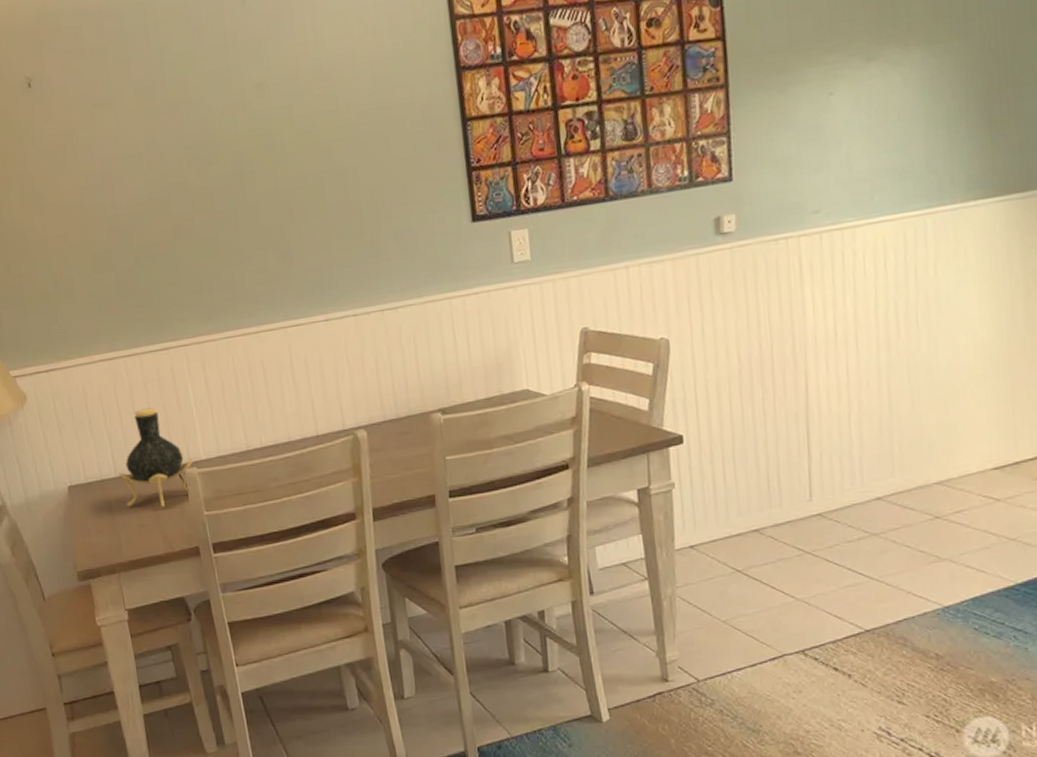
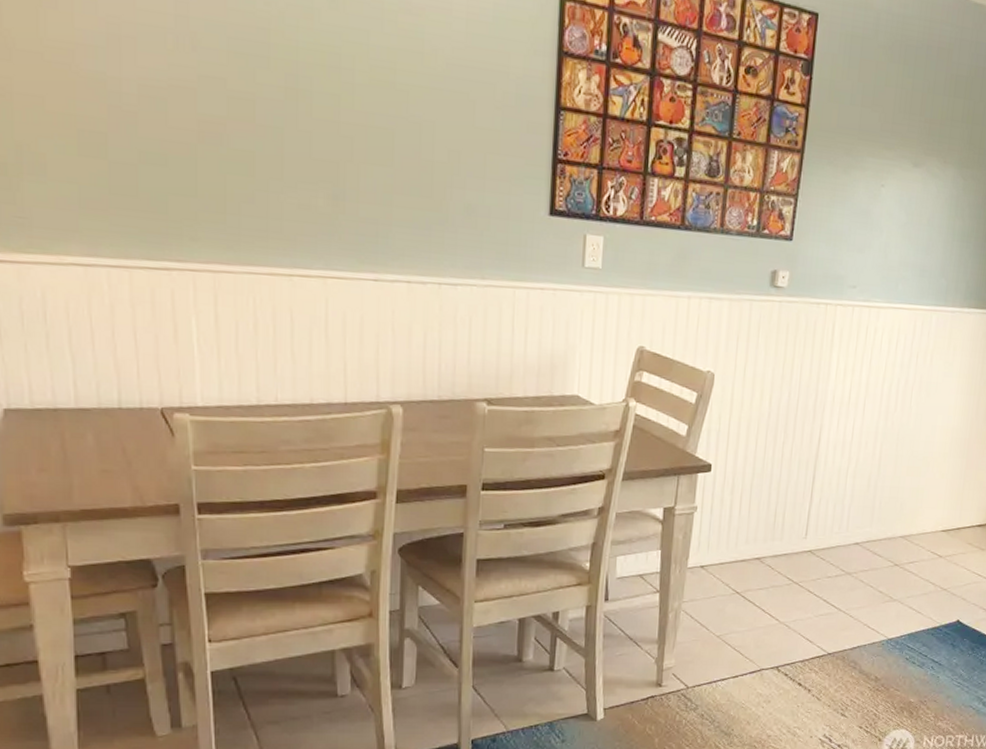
vase: present [119,407,193,508] -> none [81,333,186,454]

